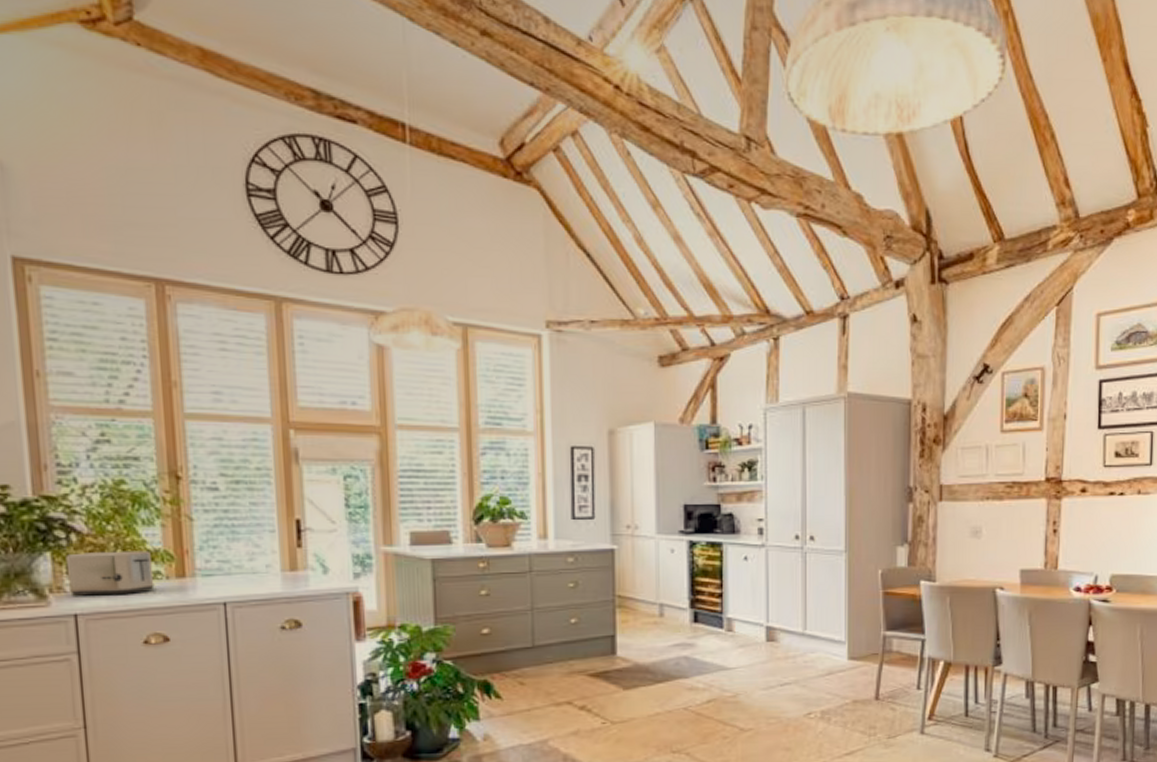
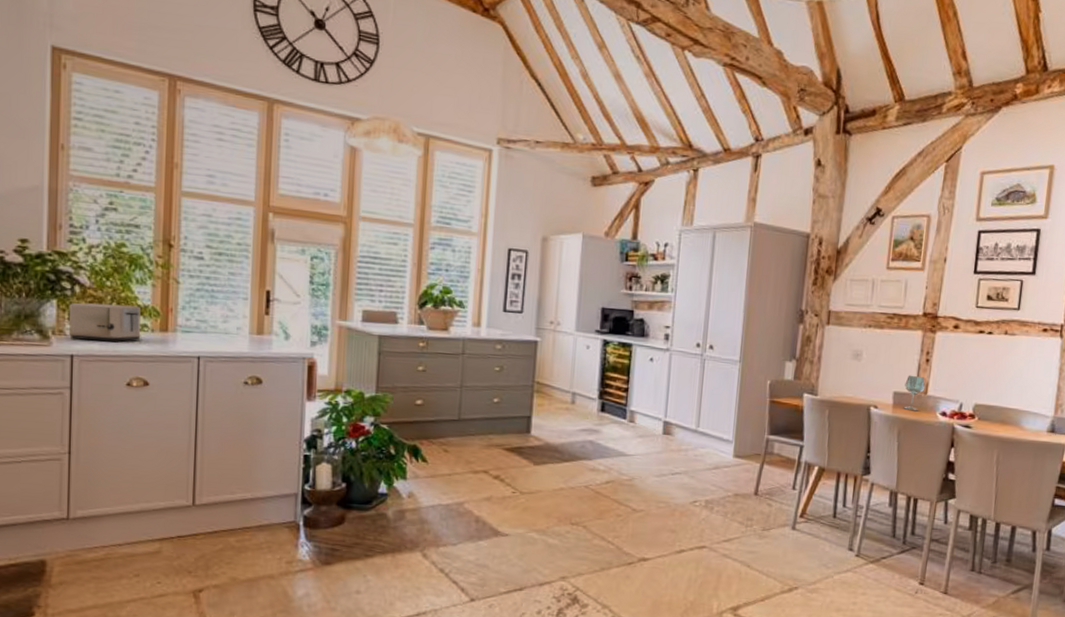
wine glass: none [1032,549,1055,589] -> present [903,375,926,412]

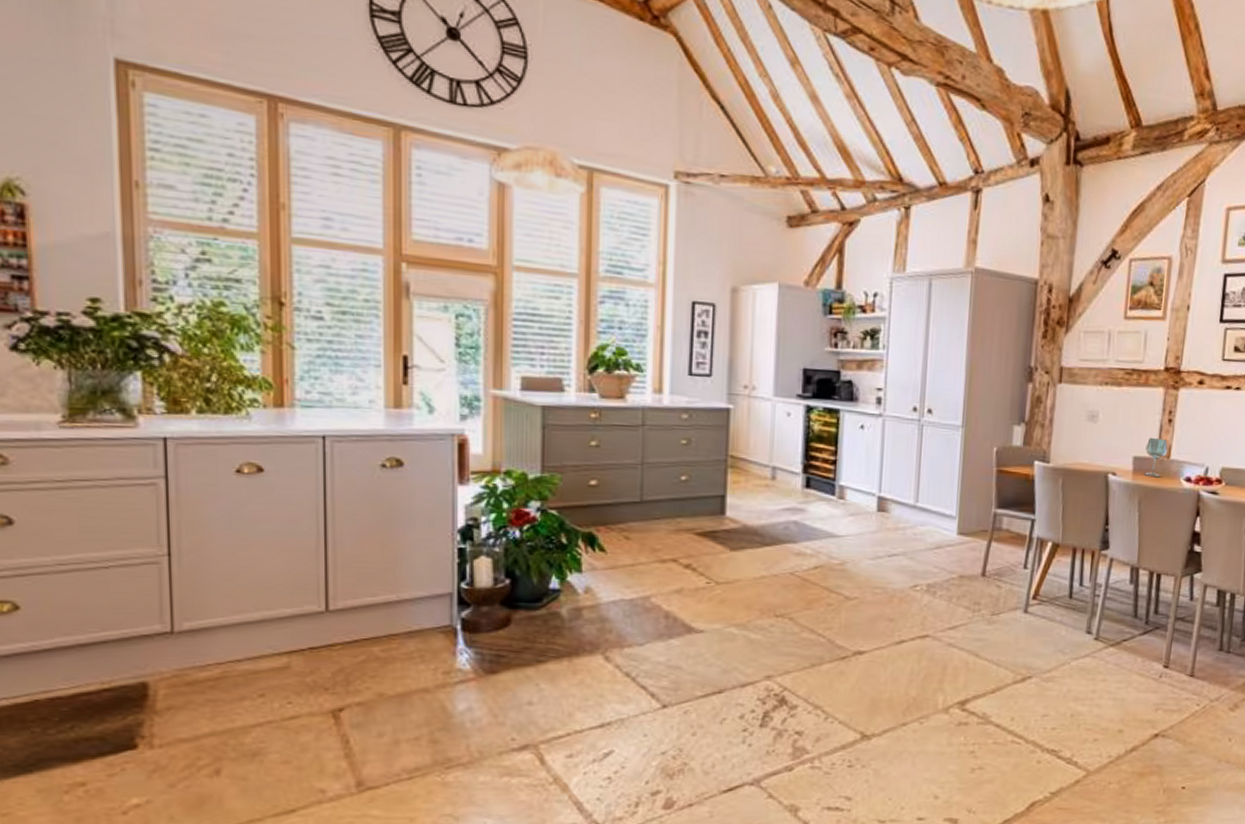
toaster: present [68,302,141,343] -> none [157,374,250,421]

